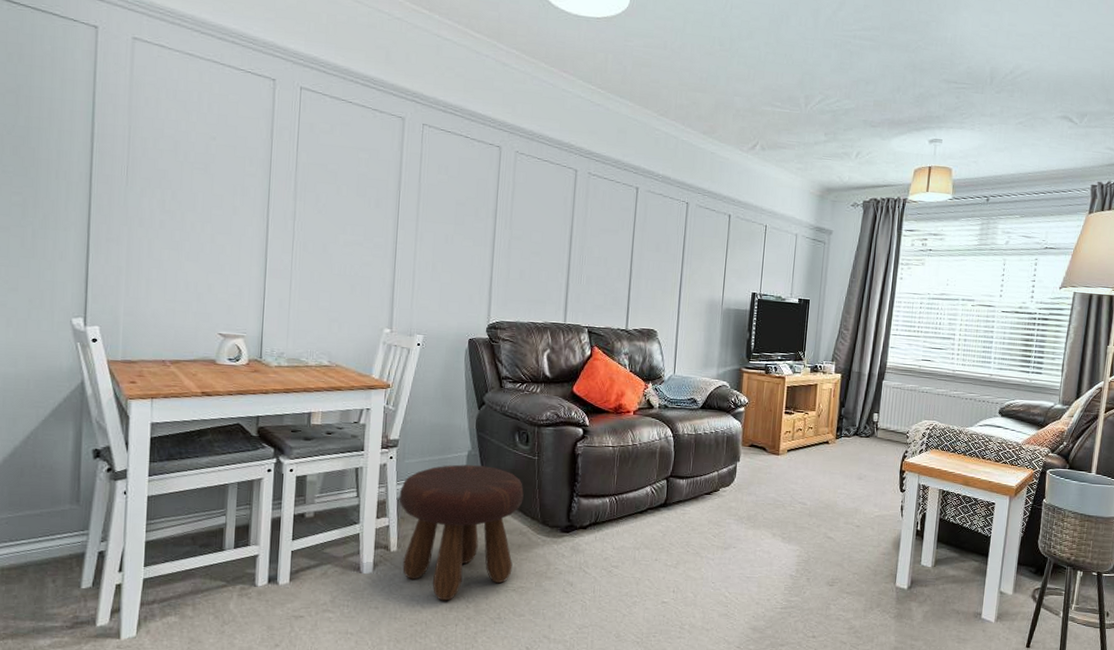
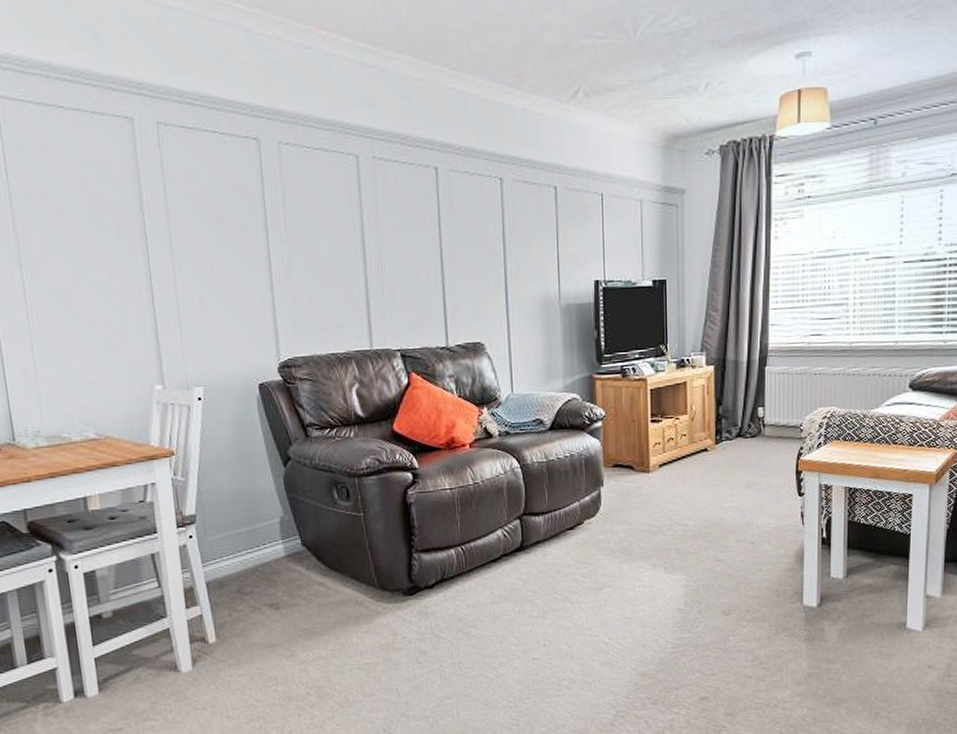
footstool: present [399,464,524,601] -> none [207,531,354,691]

